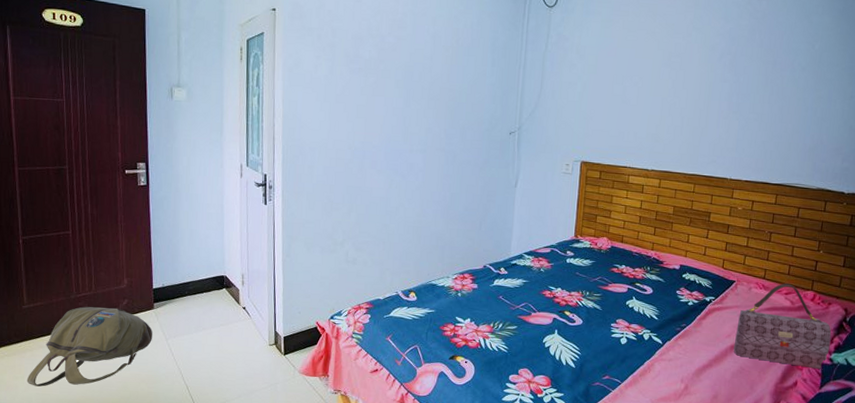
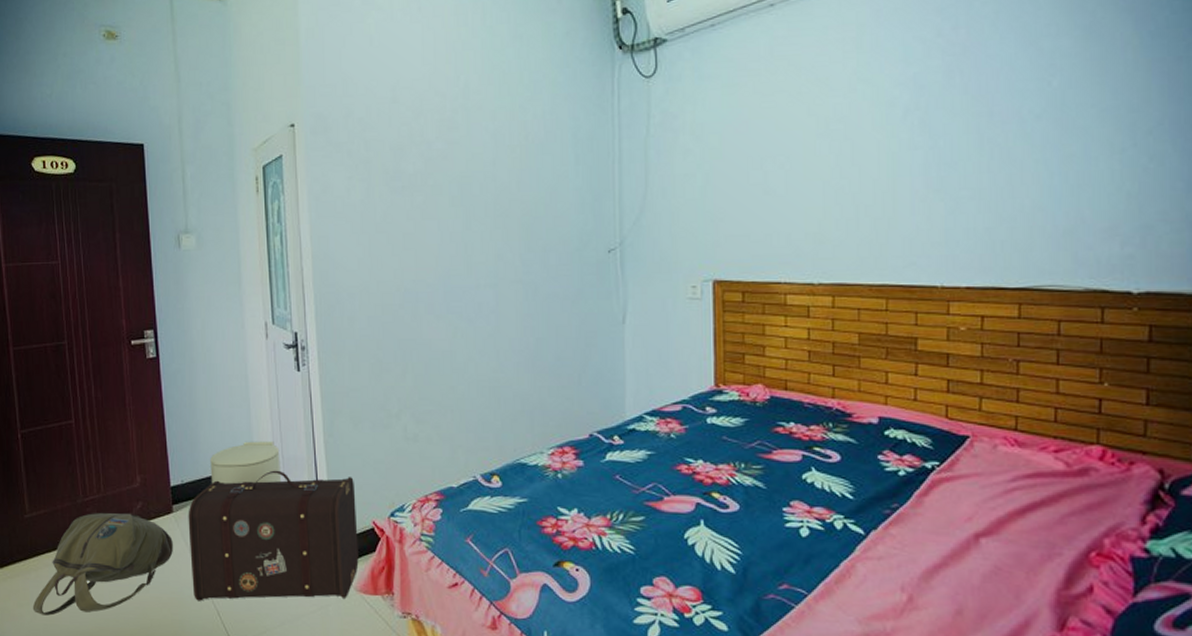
suitcase: none [166,280,305,378] -> present [188,470,359,601]
pedal bin: none [187,256,246,290] -> present [210,441,281,485]
handbag: present [733,283,832,370] -> none [979,436,1142,567]

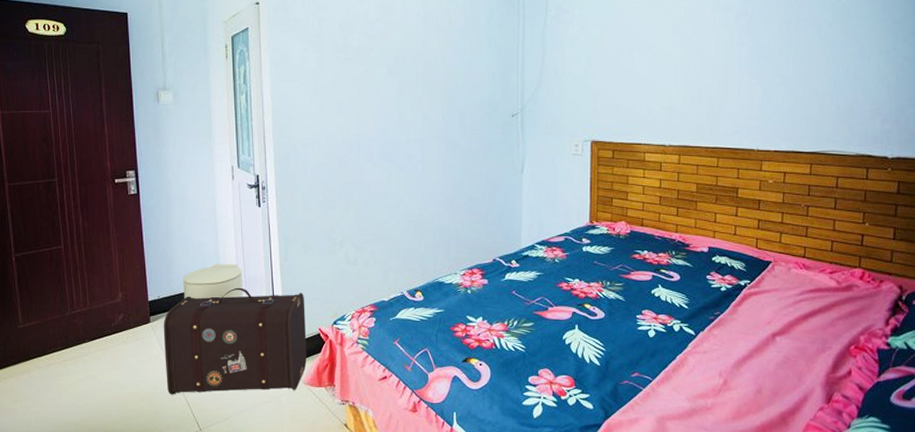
backpack: present [32,513,173,616] -> none [25,323,150,410]

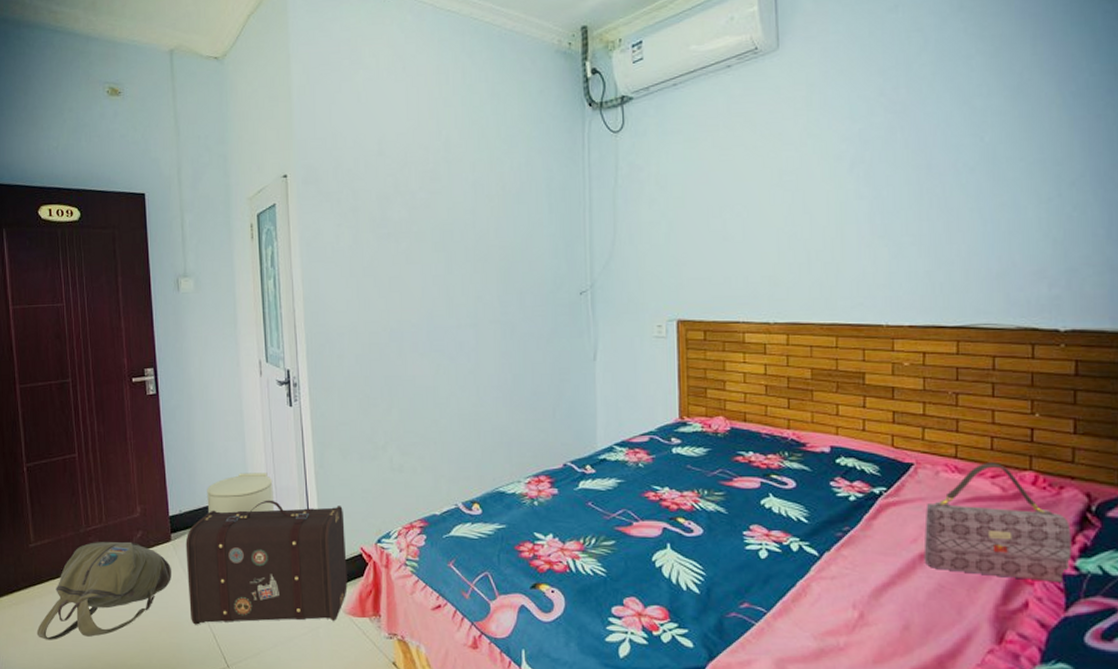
backpack: none [25,323,150,410] -> present [36,542,171,640]
handbag: none [775,261,886,356] -> present [923,463,1072,584]

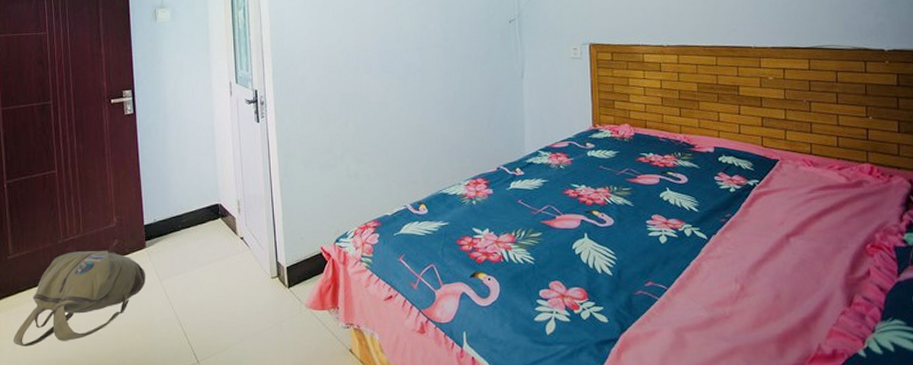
suitcase: present [185,500,348,625] -> none [159,207,309,325]
pedal bin: present [207,473,274,514] -> none [180,182,242,221]
handbag: present [923,463,1072,584] -> none [789,157,901,254]

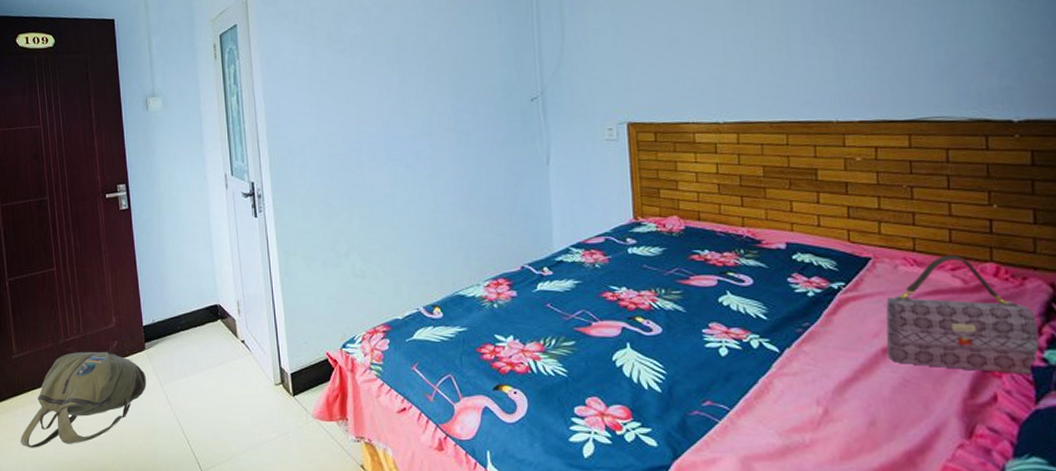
handbag: none [789,157,901,254] -> present [885,255,1040,376]

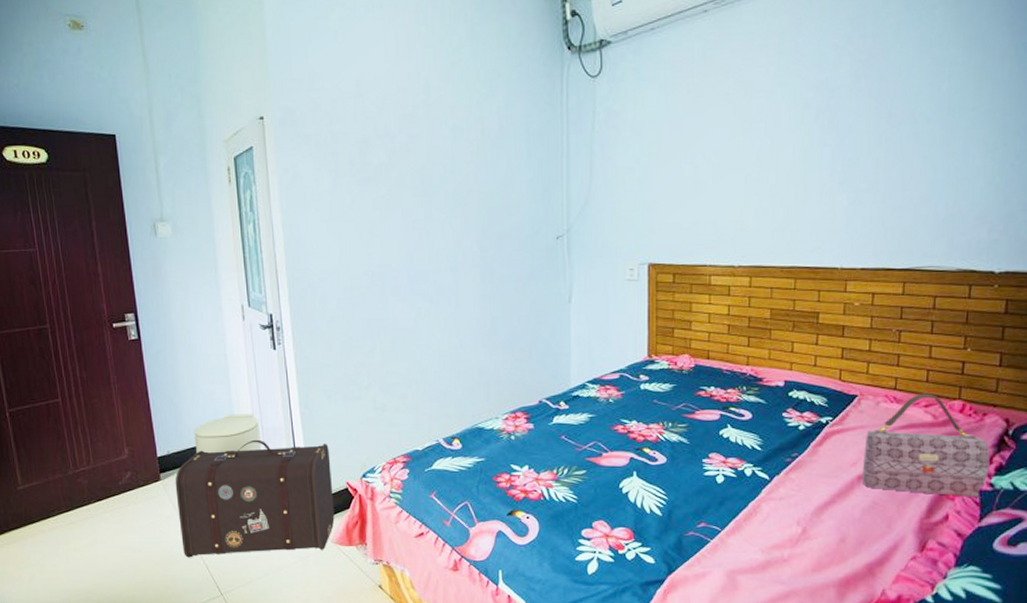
backpack: present [20,352,146,448] -> none [30,483,163,576]
suitcase: none [159,308,315,431] -> present [175,439,335,558]
pedal bin: none [178,282,242,323] -> present [194,414,261,454]

